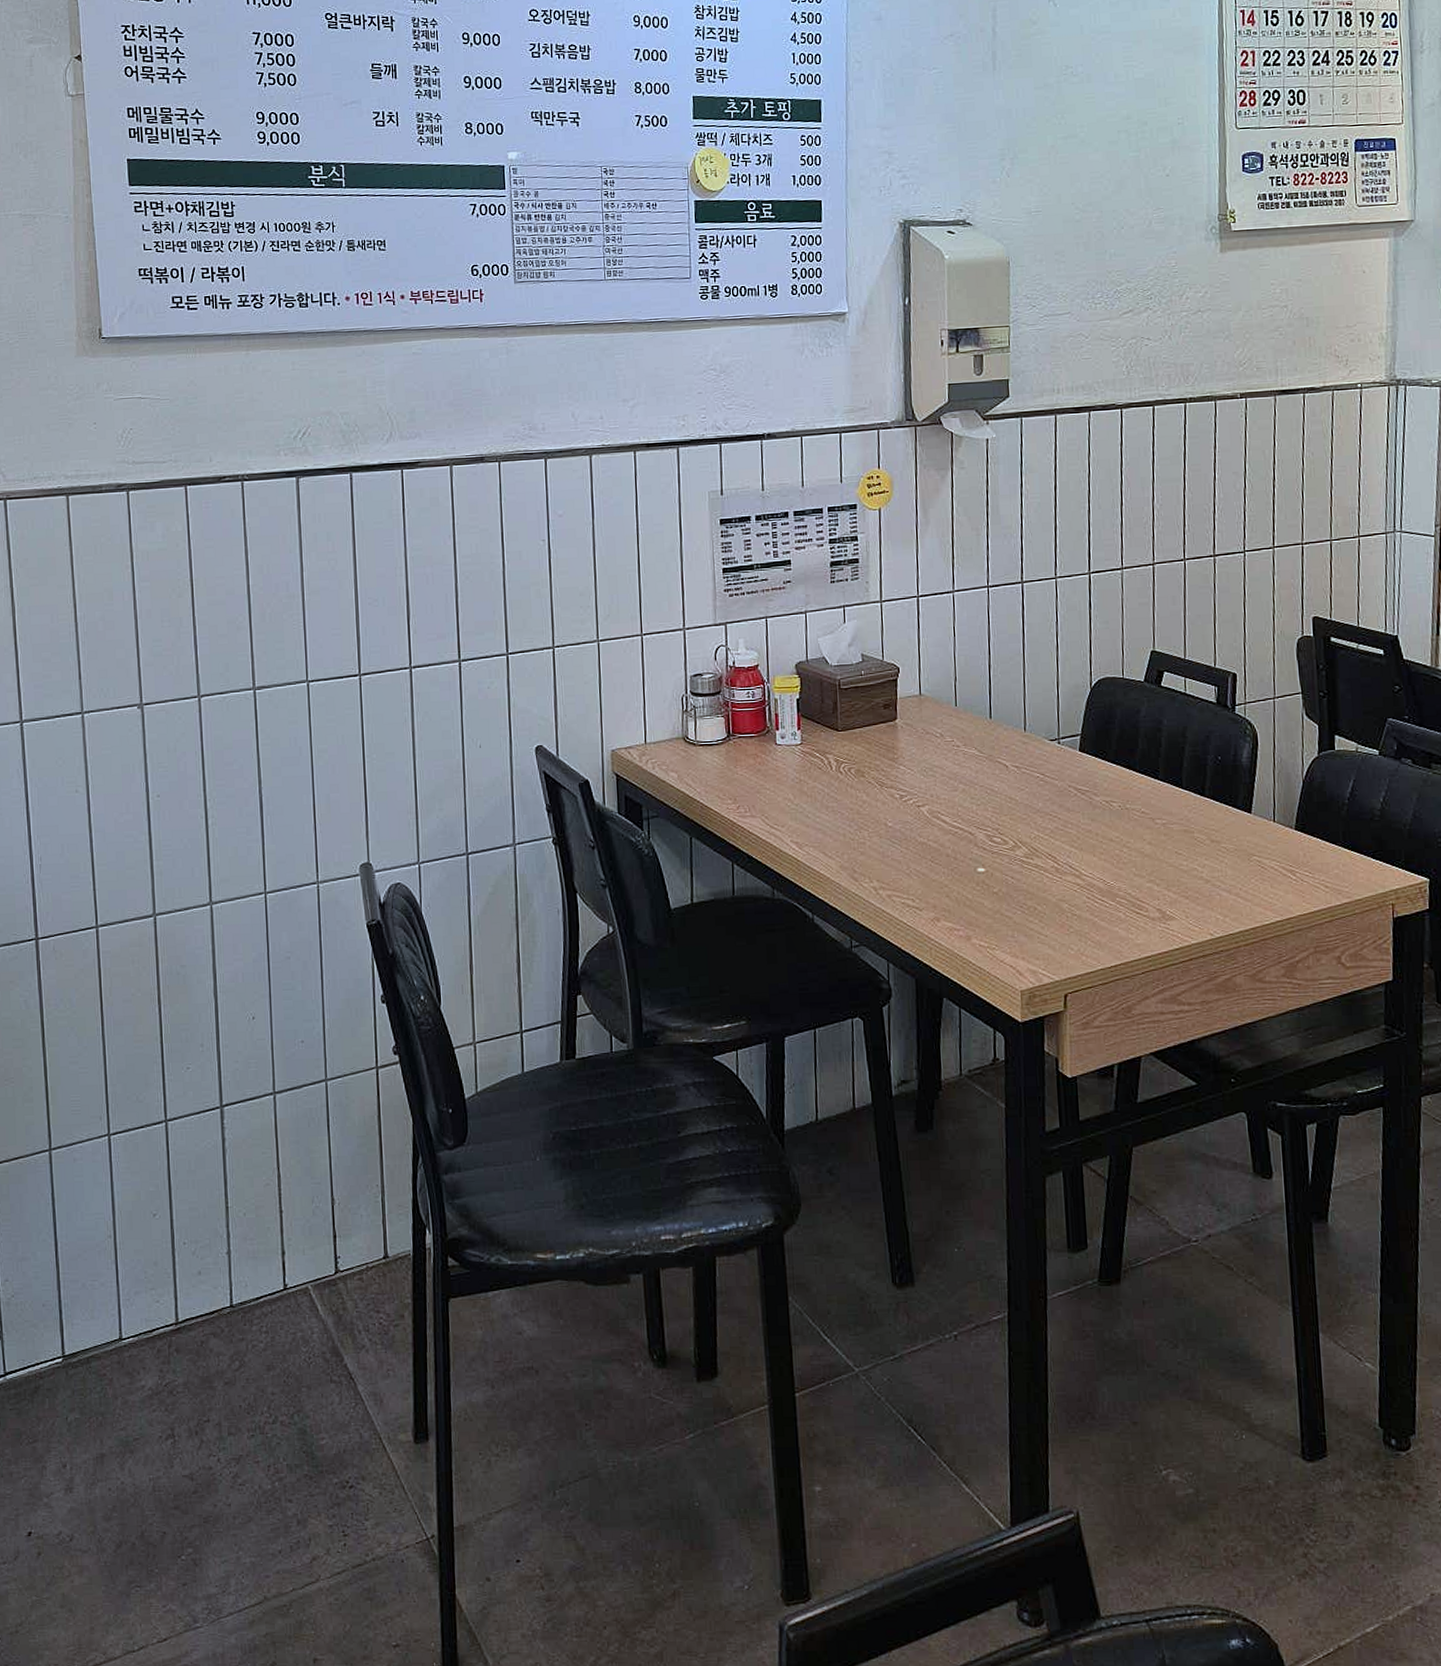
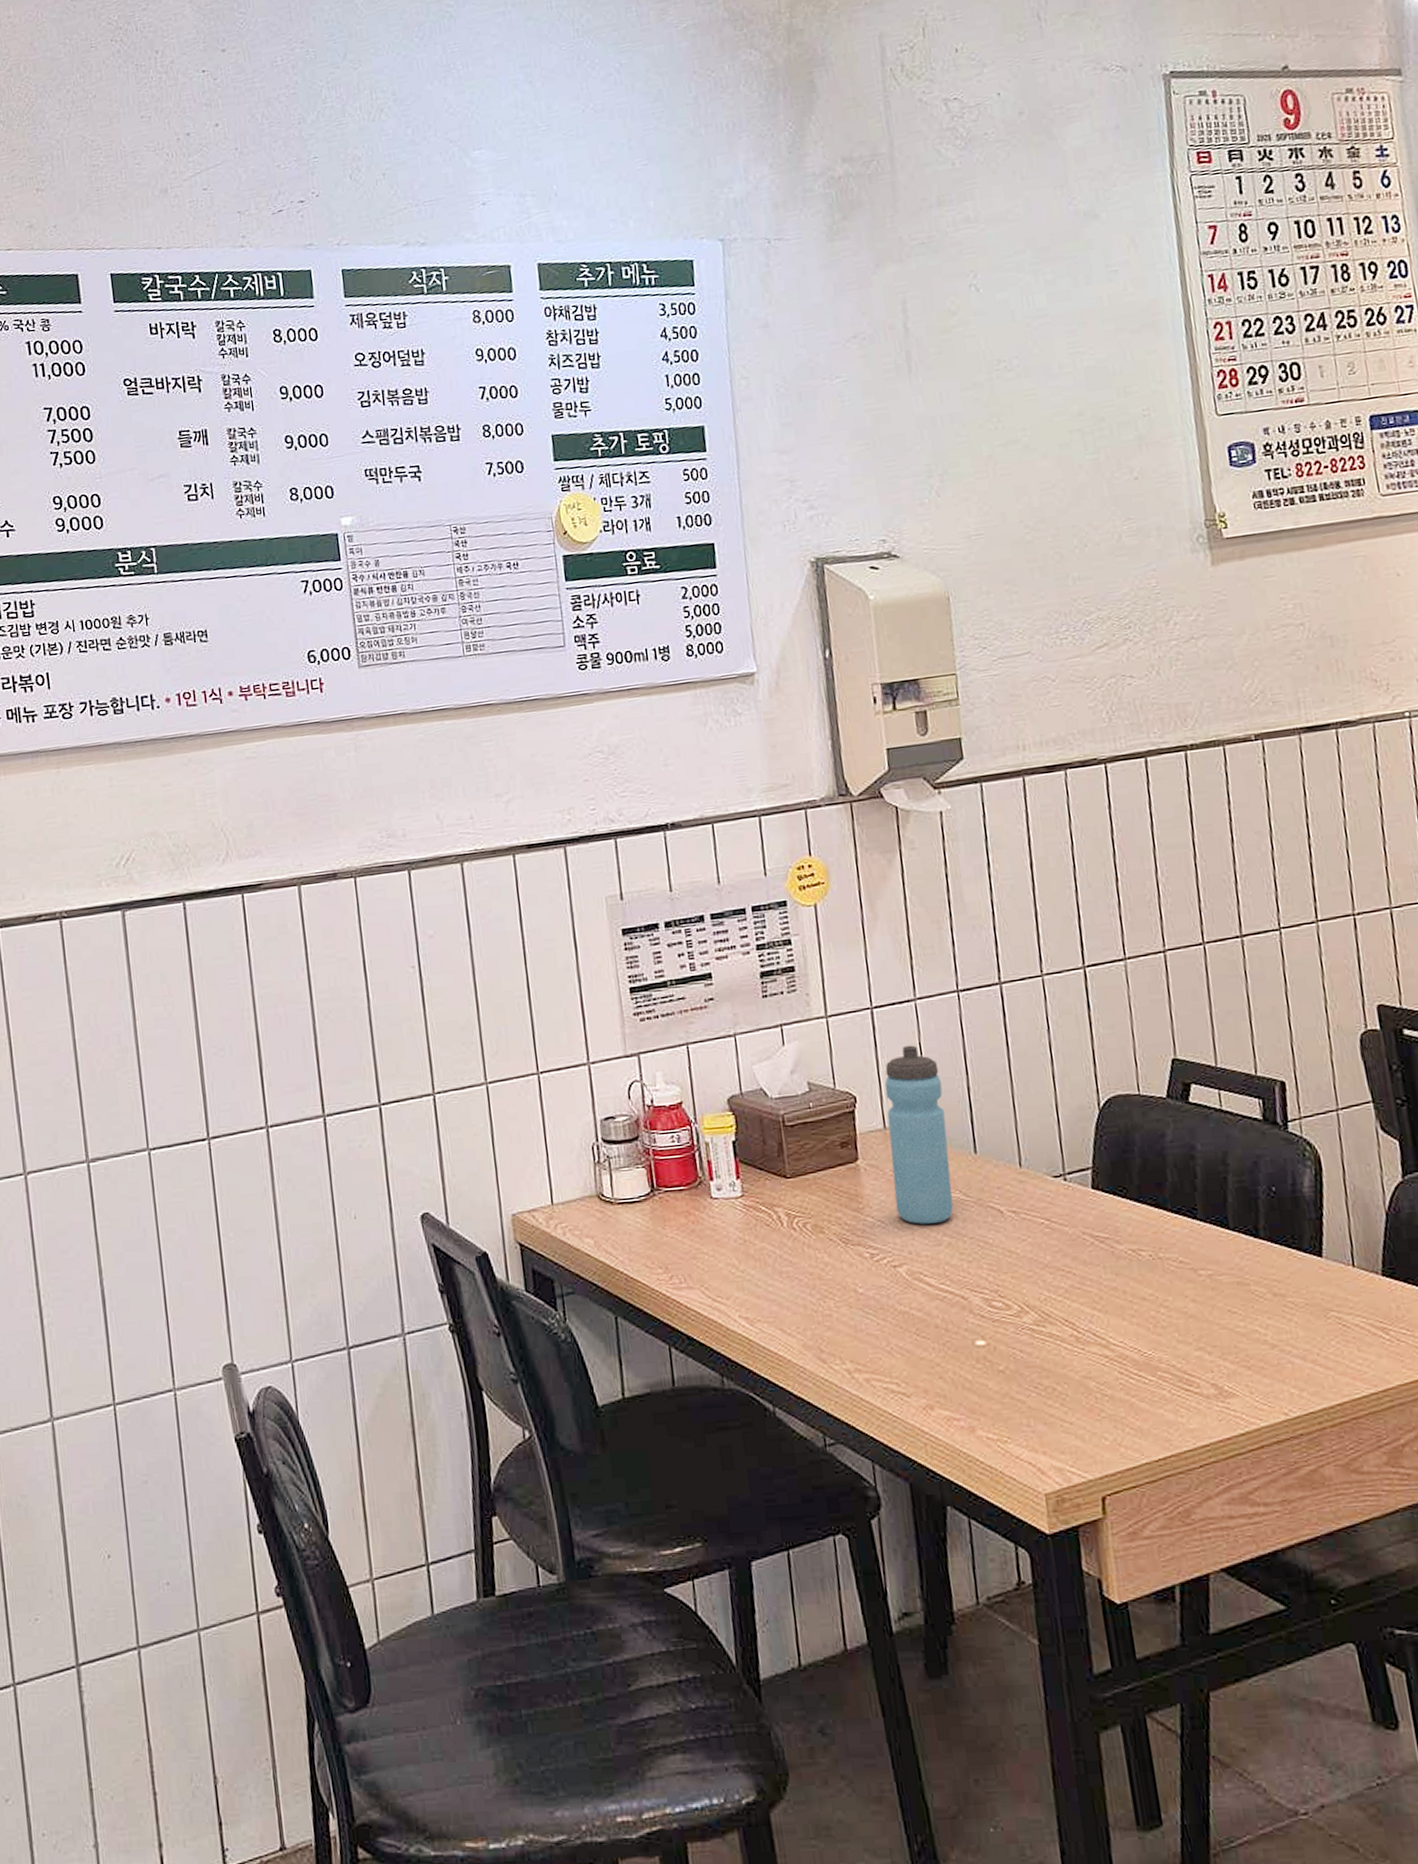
water bottle: none [923,628,970,773] -> present [884,1045,954,1225]

